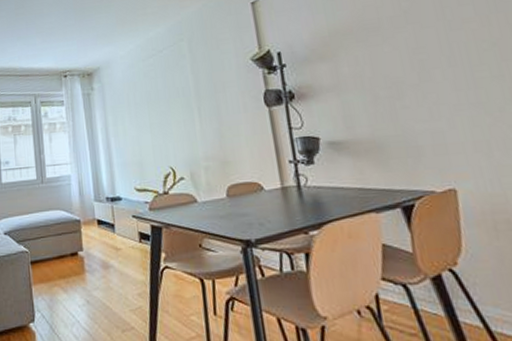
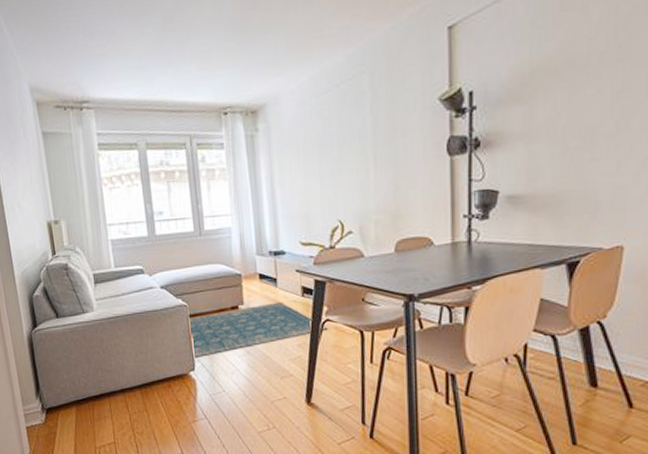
rug: none [29,248,167,309] -> present [188,302,328,359]

